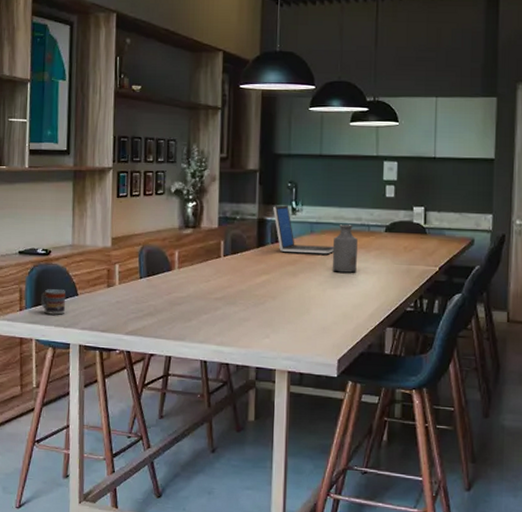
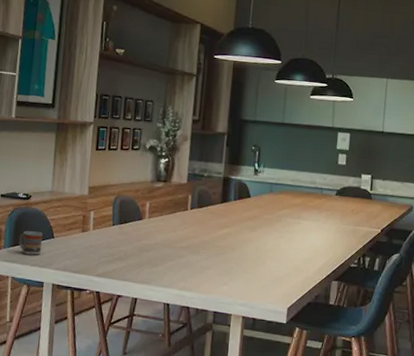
laptop: present [273,205,334,253] -> none [237,166,290,212]
bottle: present [332,224,358,273] -> none [287,186,311,231]

